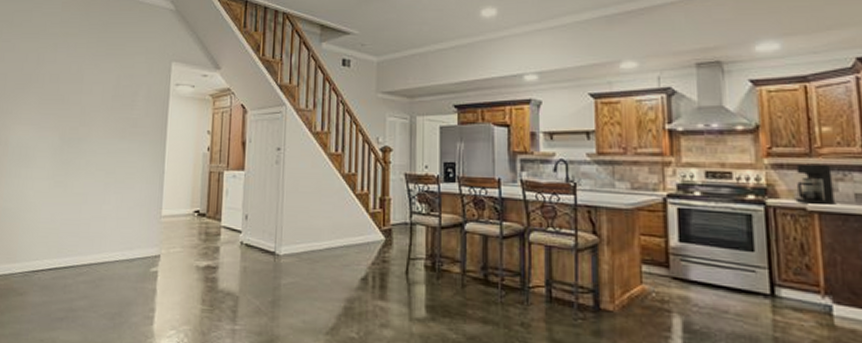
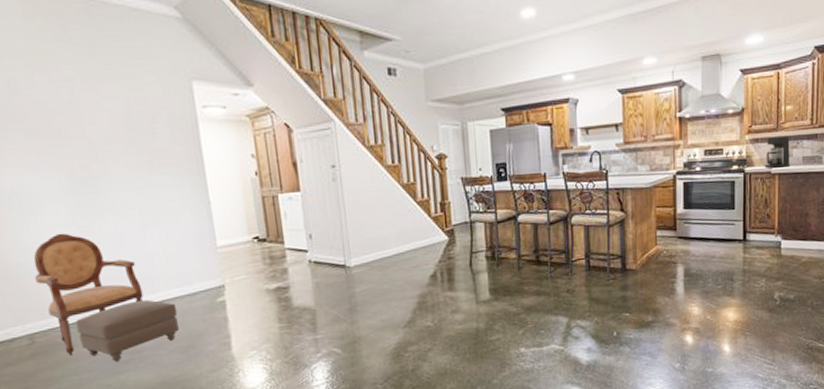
armchair: none [12,185,91,303] -> present [33,233,143,355]
ottoman: none [30,258,115,317] -> present [75,299,179,362]

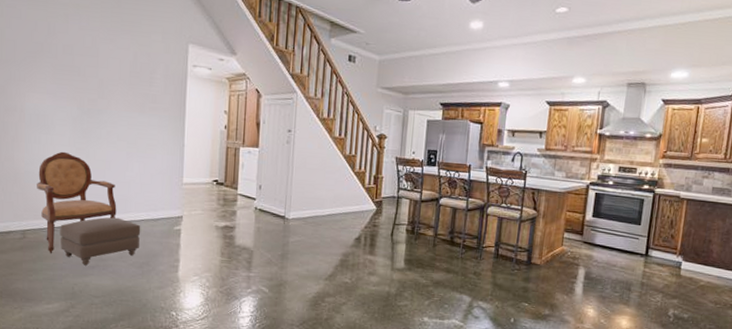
coffee maker: present [765,135,790,169] -> none [675,164,703,195]

